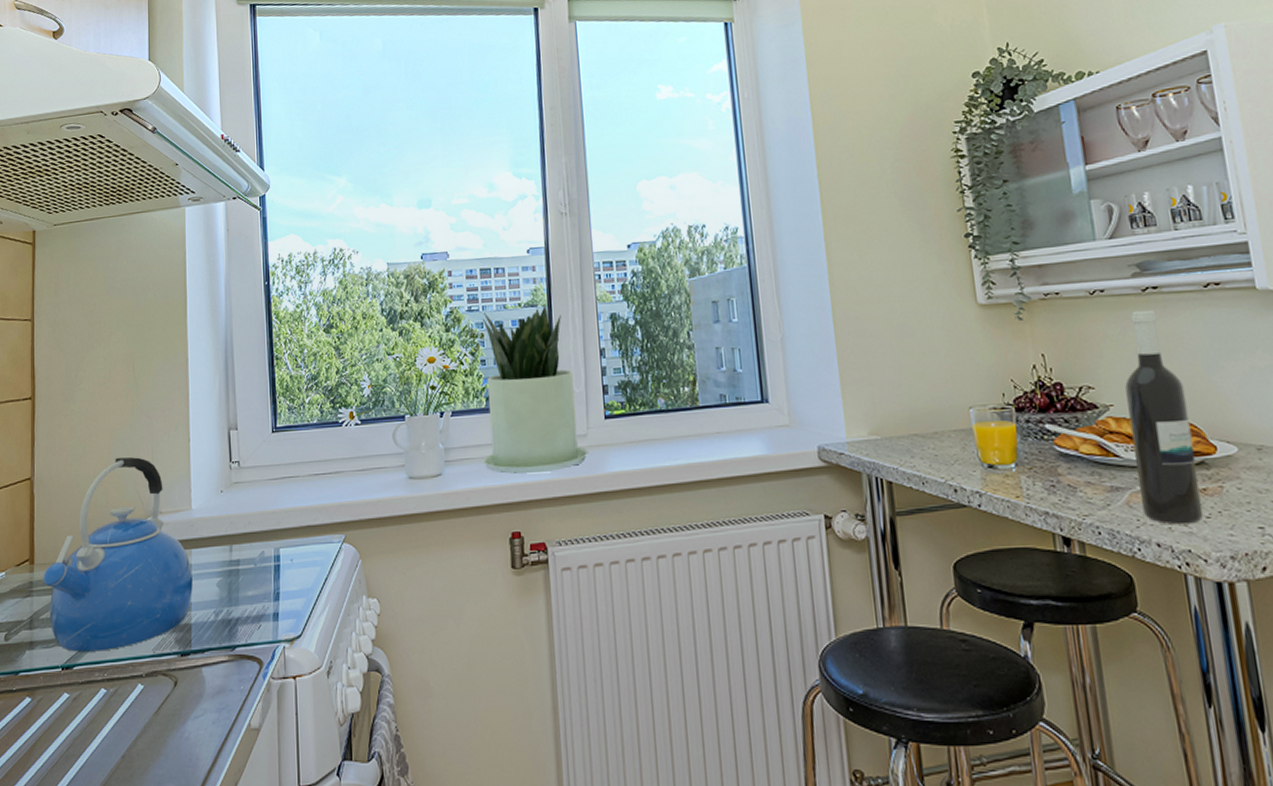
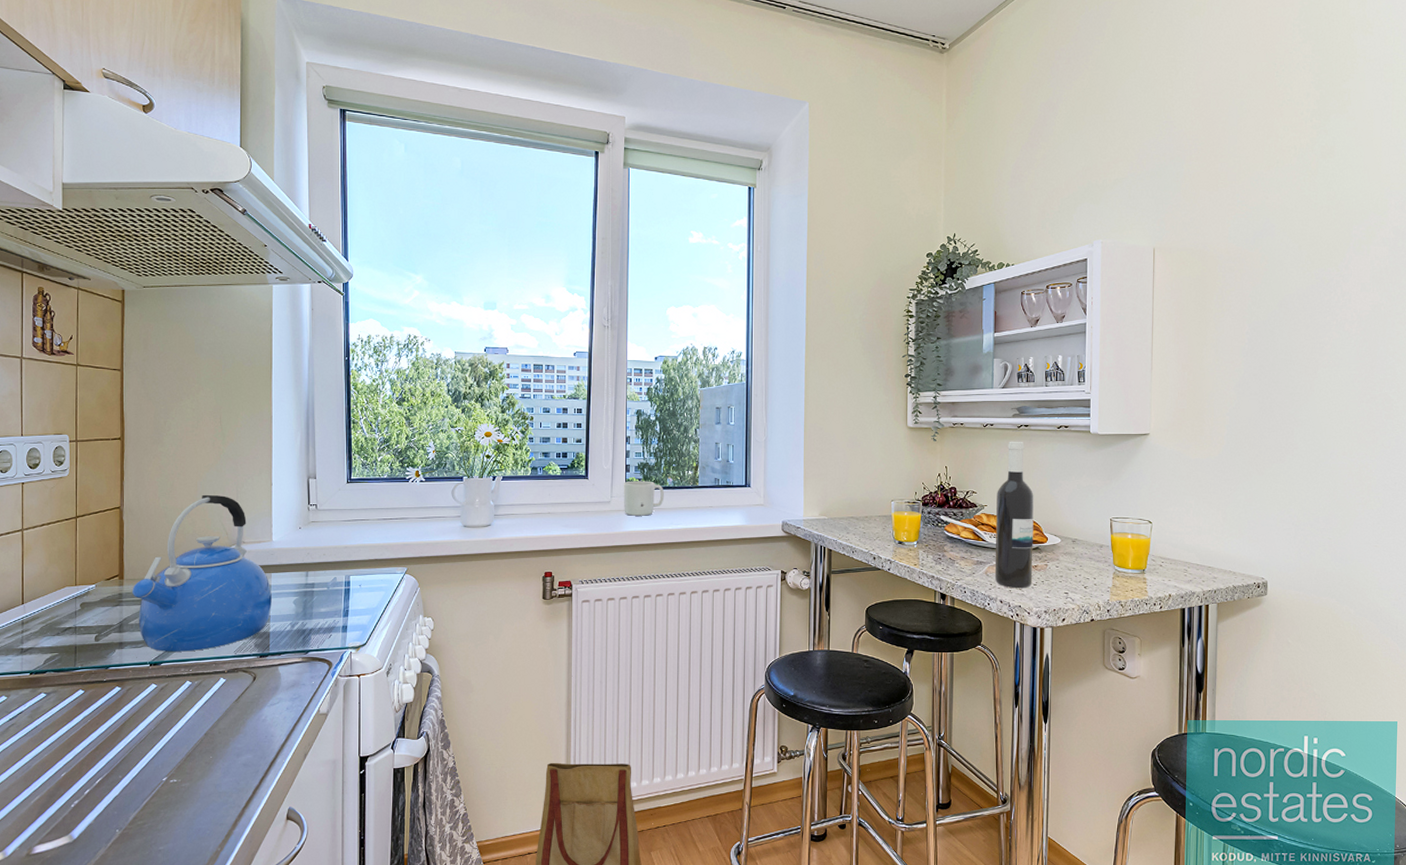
planter: present [482,306,589,475] -> none [525,400,610,529]
mug: none [601,404,657,452] -> present [623,481,665,516]

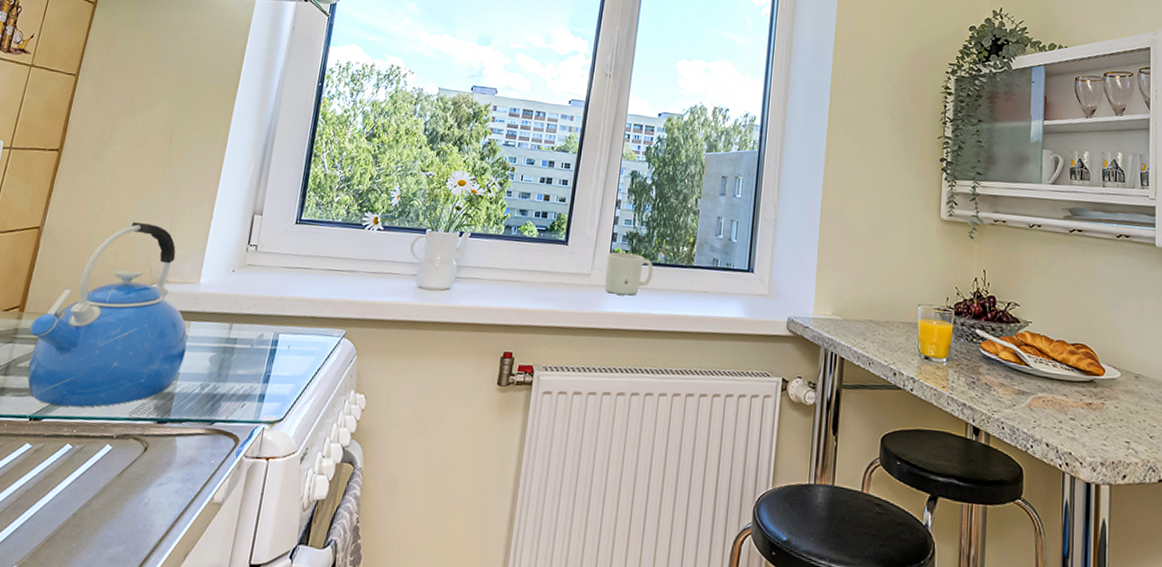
wine bottle: present [994,441,1034,589] -> none [1039,247,1088,432]

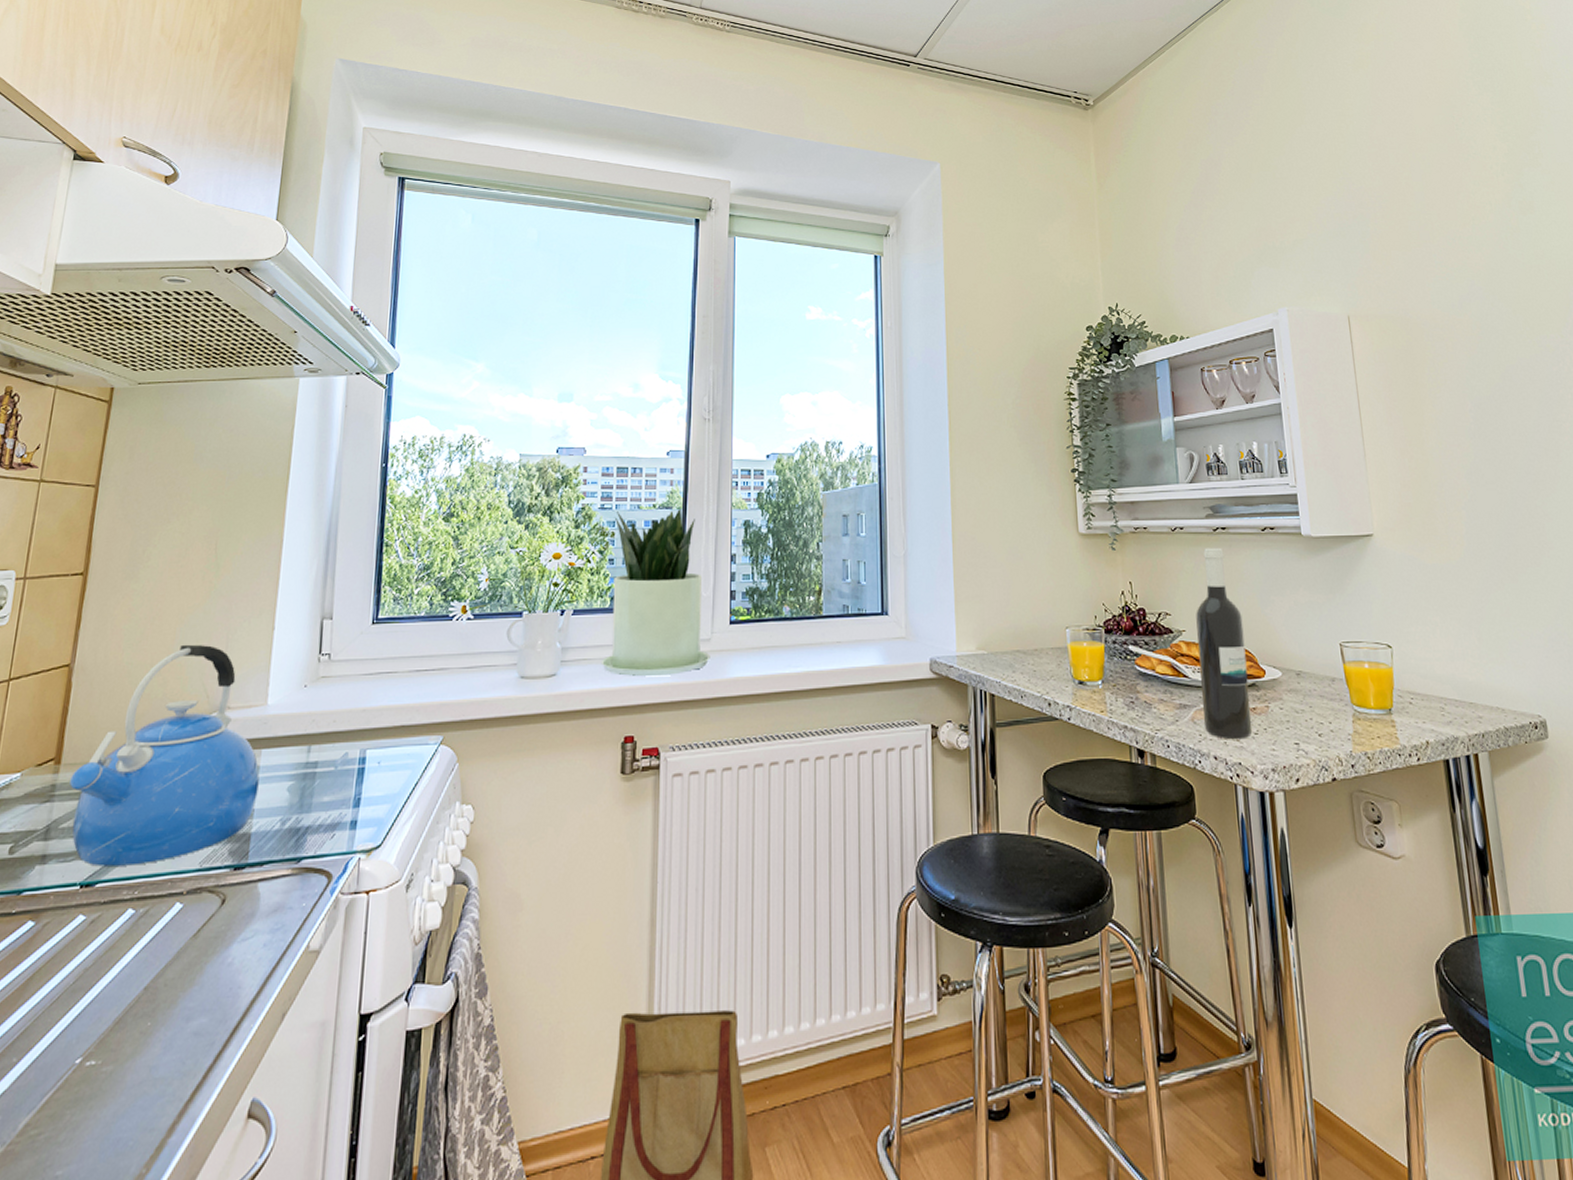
planter: none [490,149,589,303] -> present [600,509,710,677]
mug: present [604,252,654,296] -> none [727,610,780,657]
wine bottle: none [1039,247,1088,432] -> present [1196,547,1253,740]

